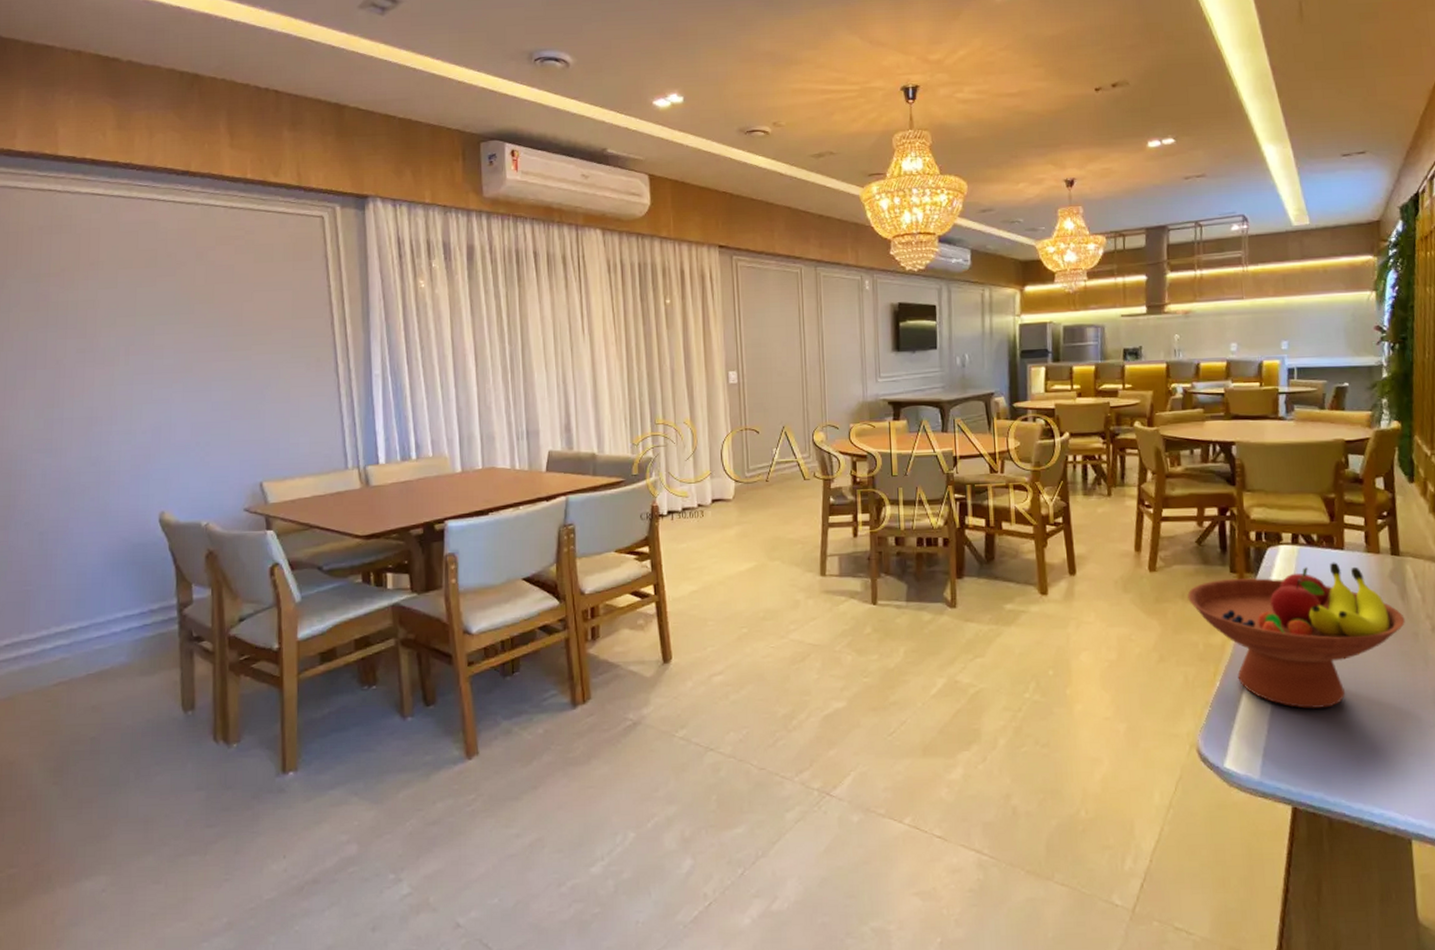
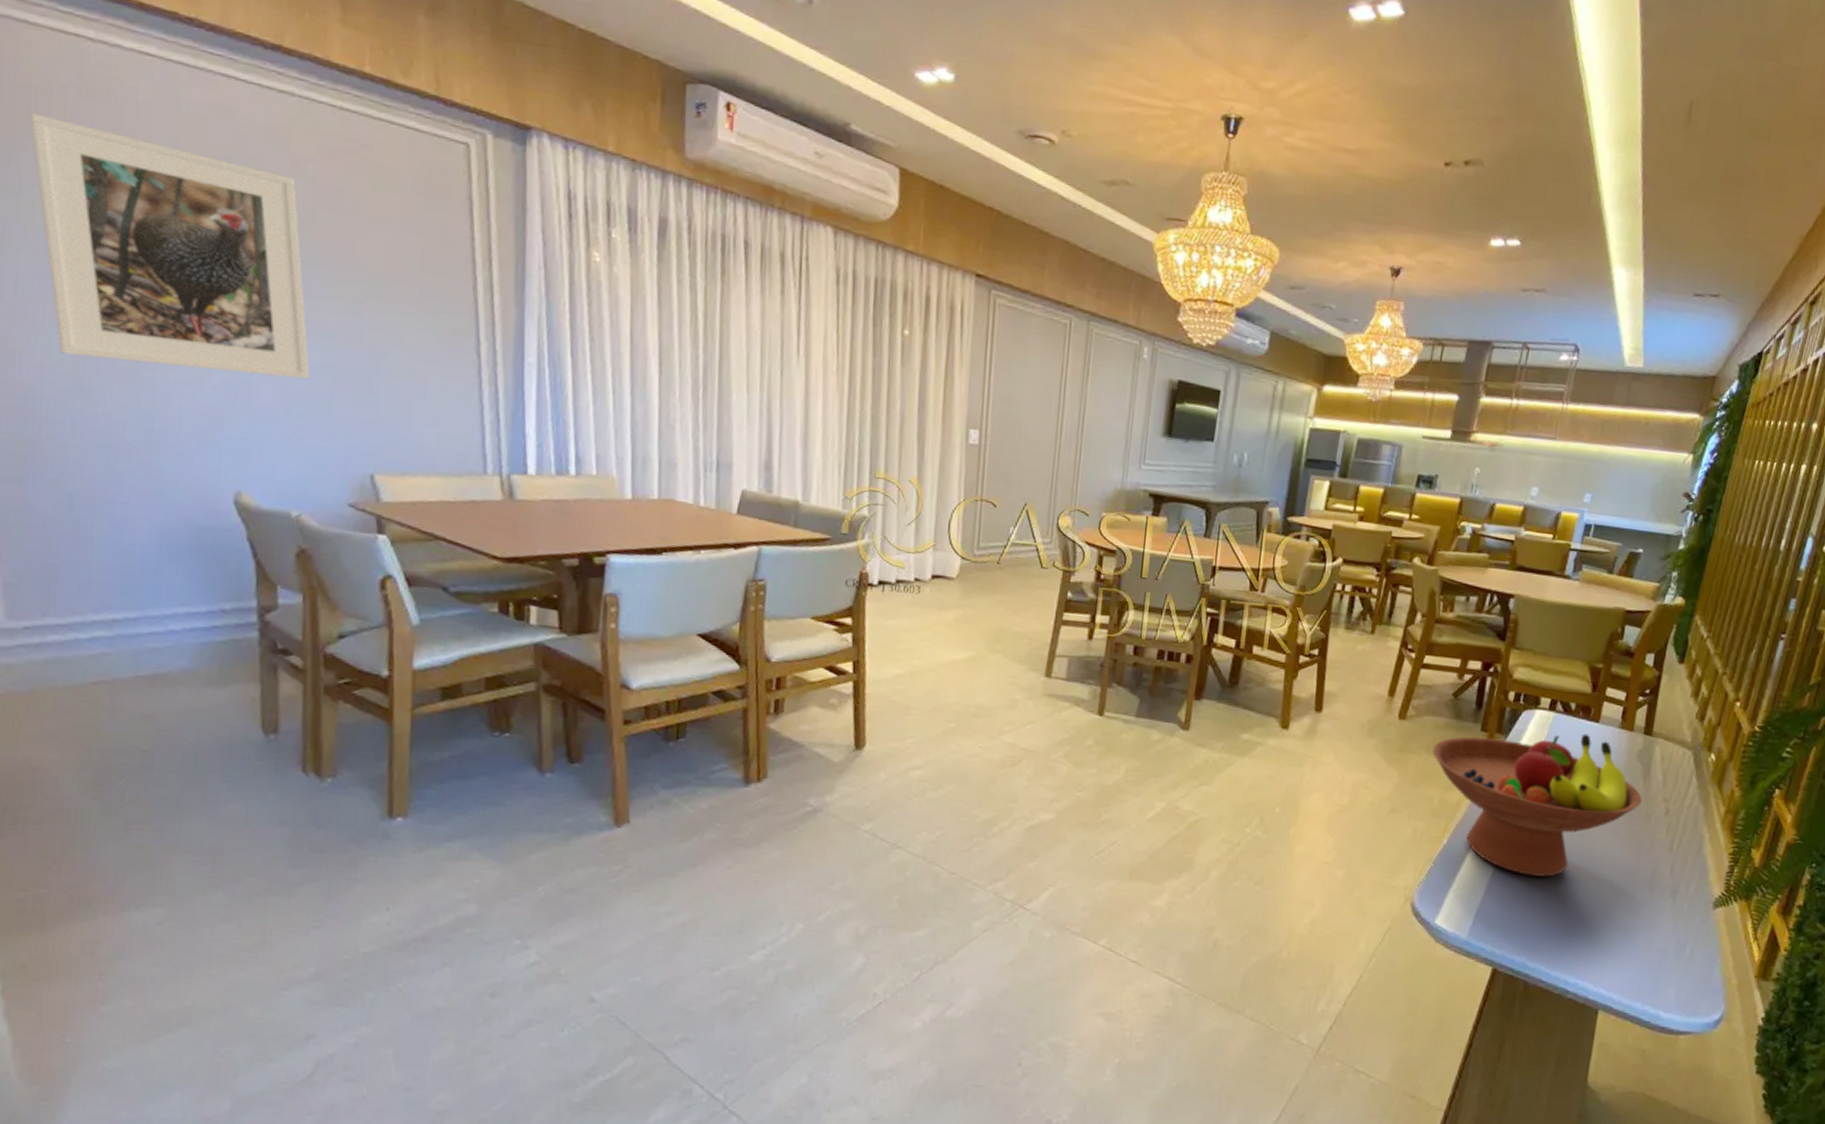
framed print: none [18,250,214,424] -> present [30,112,310,380]

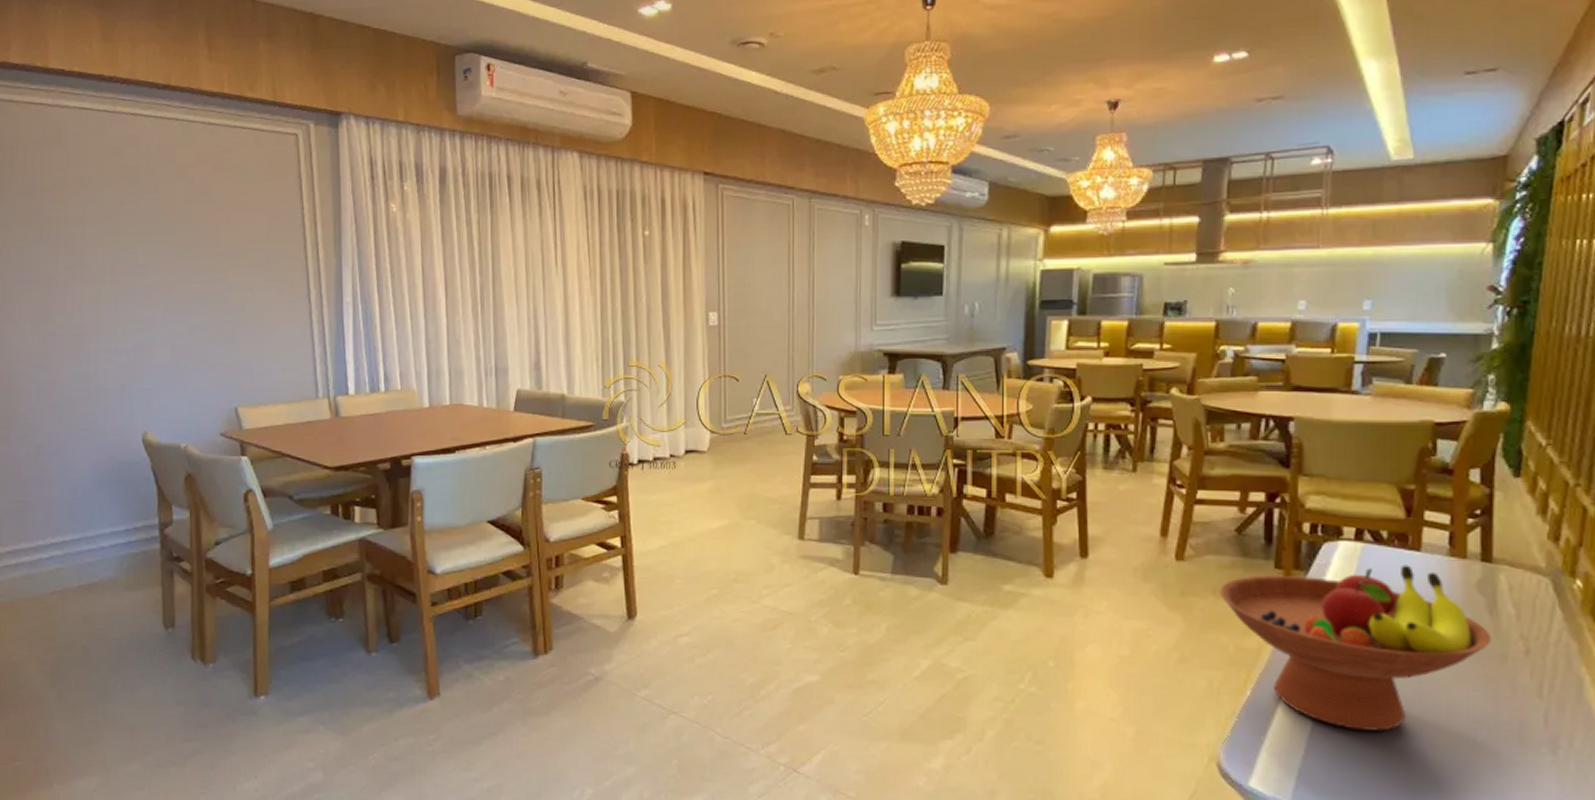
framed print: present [30,112,310,380] -> none [13,165,192,339]

